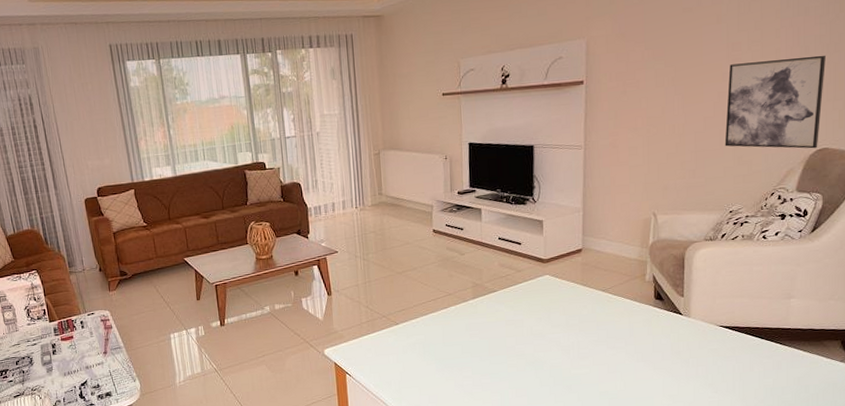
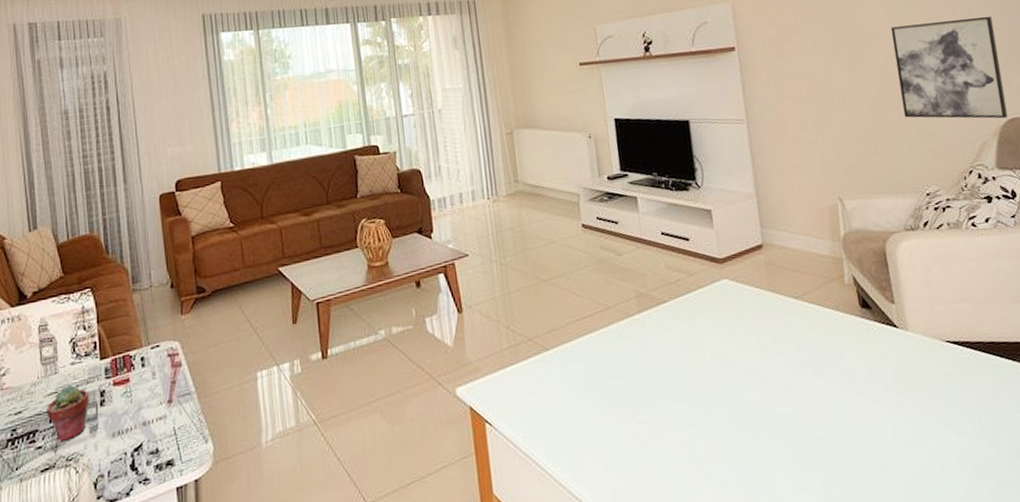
potted succulent: none [13,340,44,379] -> present [47,385,89,443]

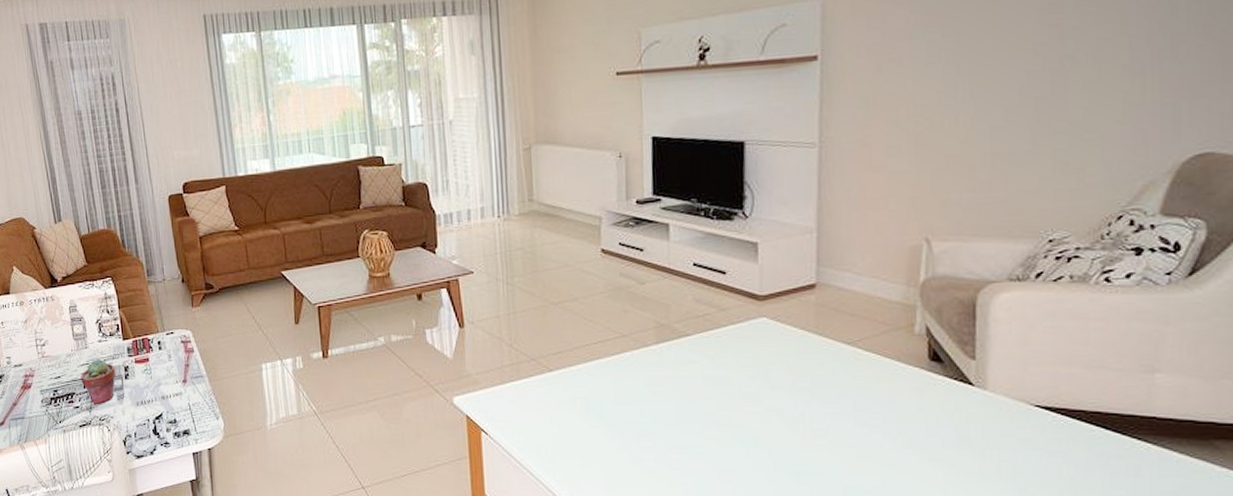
wall art: present [891,16,1008,119] -> none [1038,17,1206,153]

